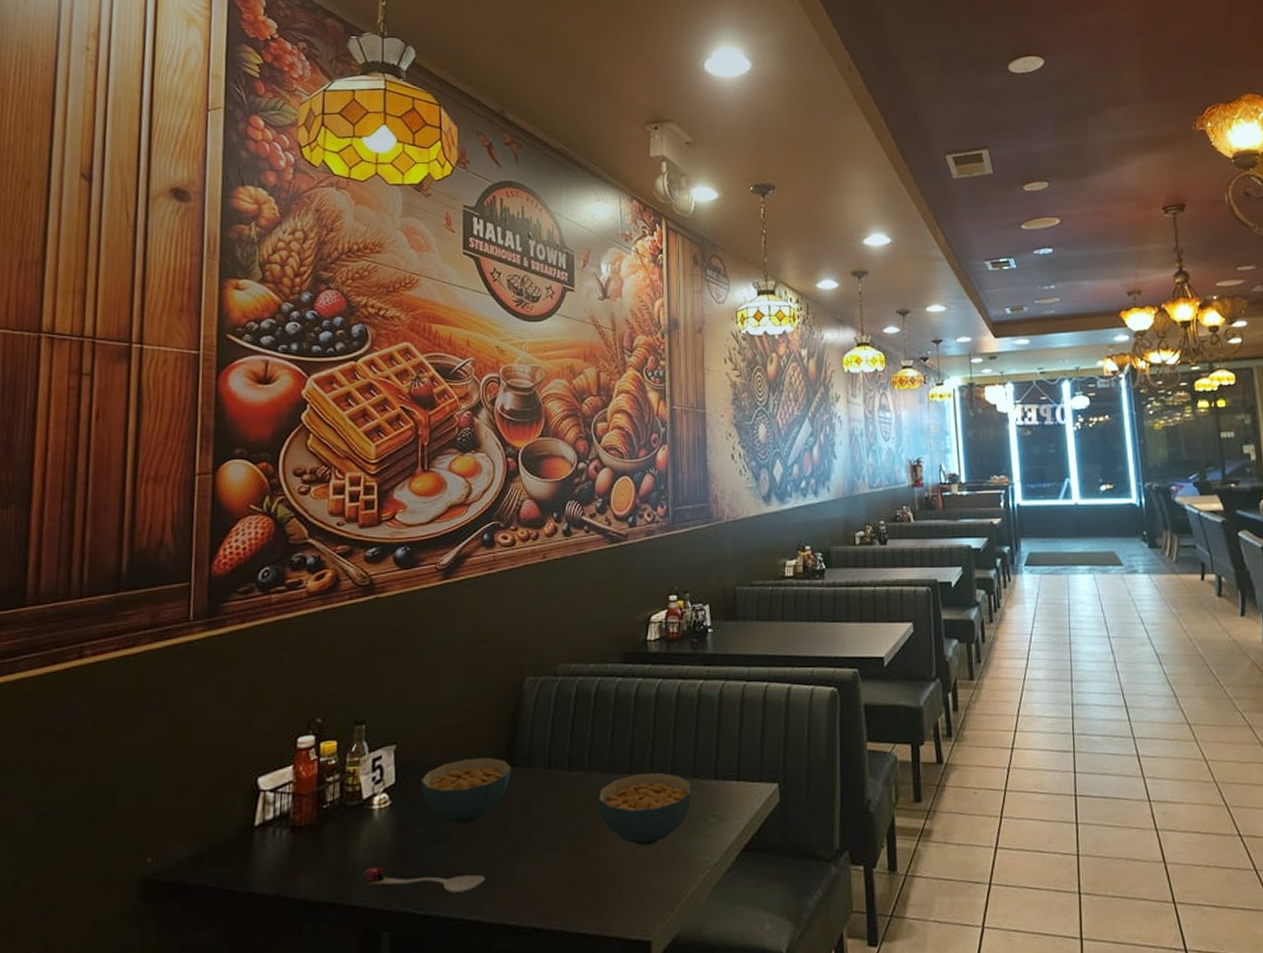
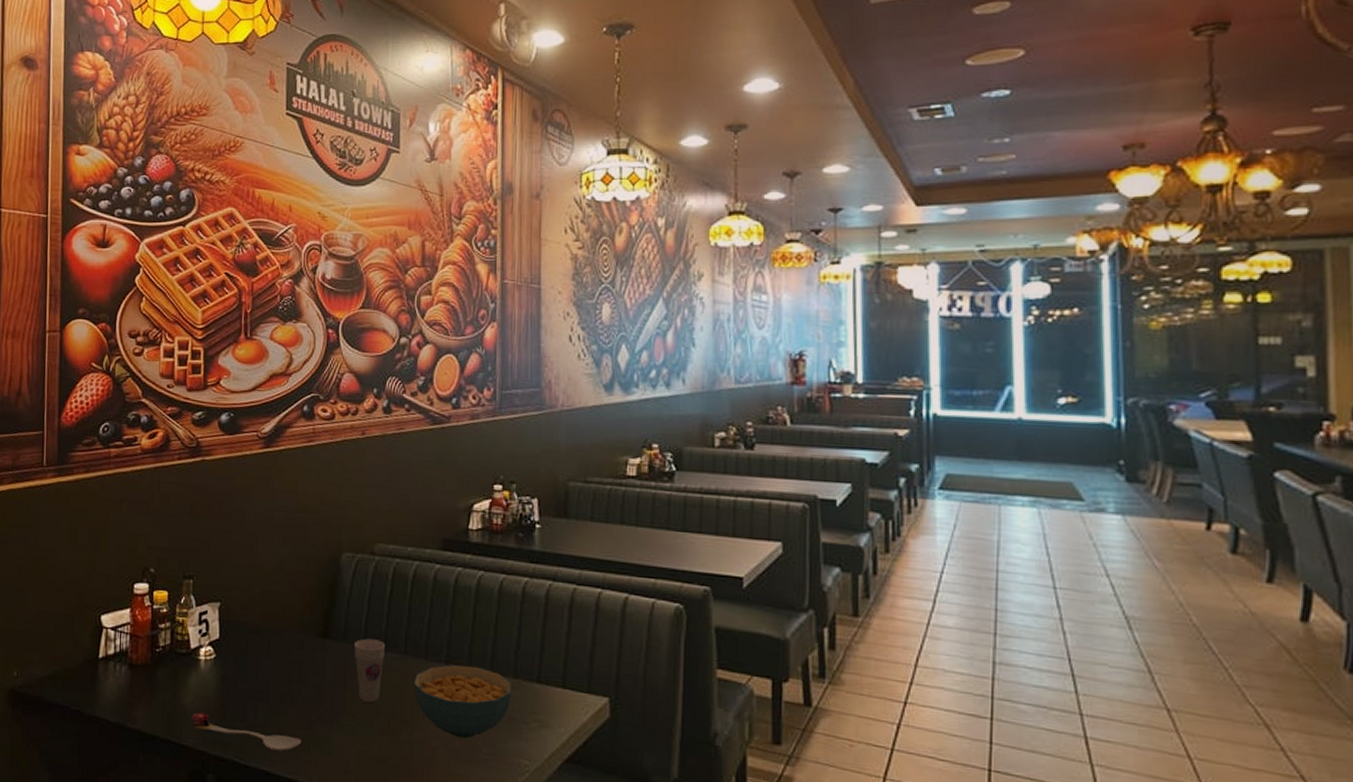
cereal bowl: present [420,757,512,824] -> none [242,625,328,687]
cup: none [538,760,570,825] -> present [353,638,386,703]

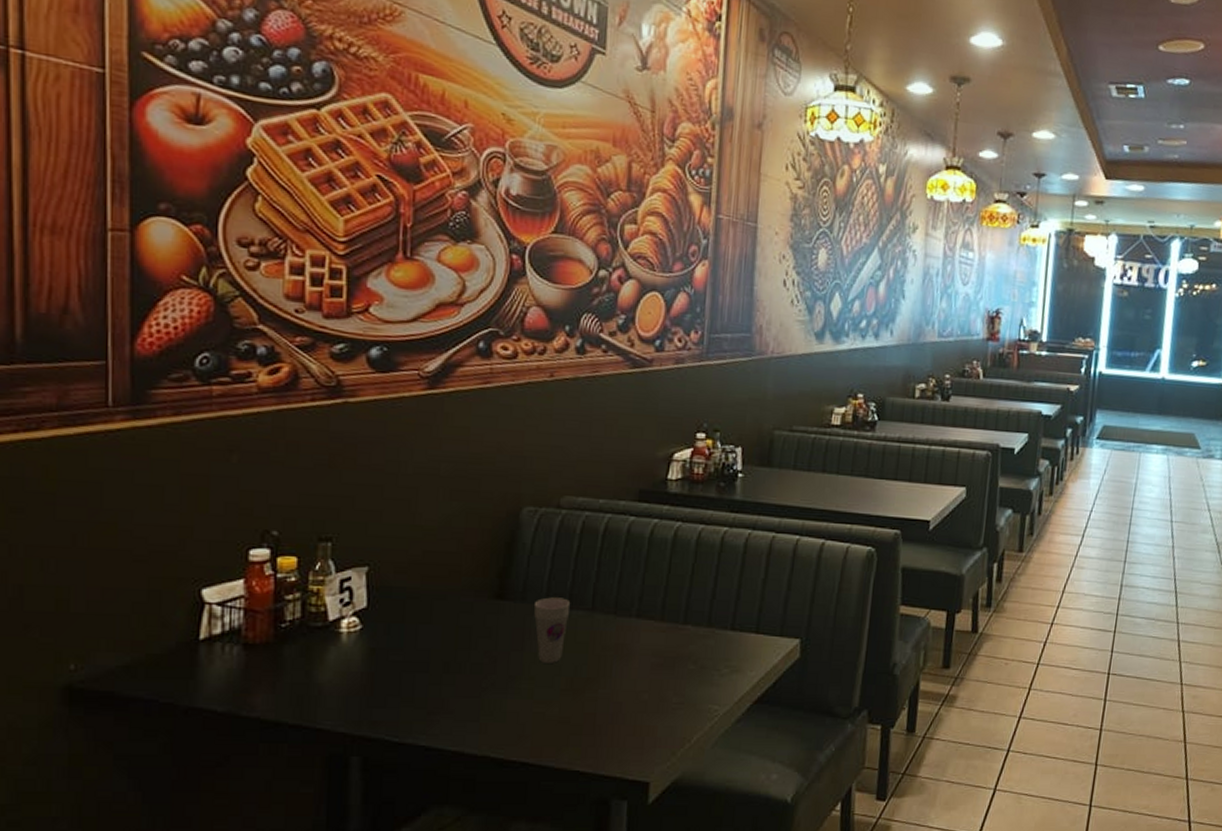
spoon: present [192,712,301,751] -> none [330,691,469,723]
cereal bowl: present [413,665,511,739] -> none [600,618,704,691]

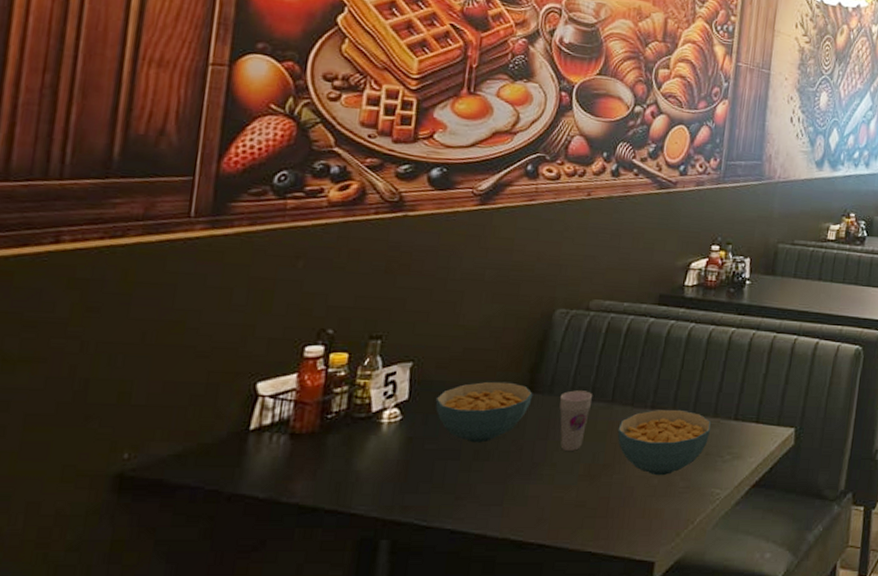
cereal bowl: none [397,587,504,654] -> present [435,381,533,443]
cereal bowl: none [600,618,704,691] -> present [617,409,711,476]

